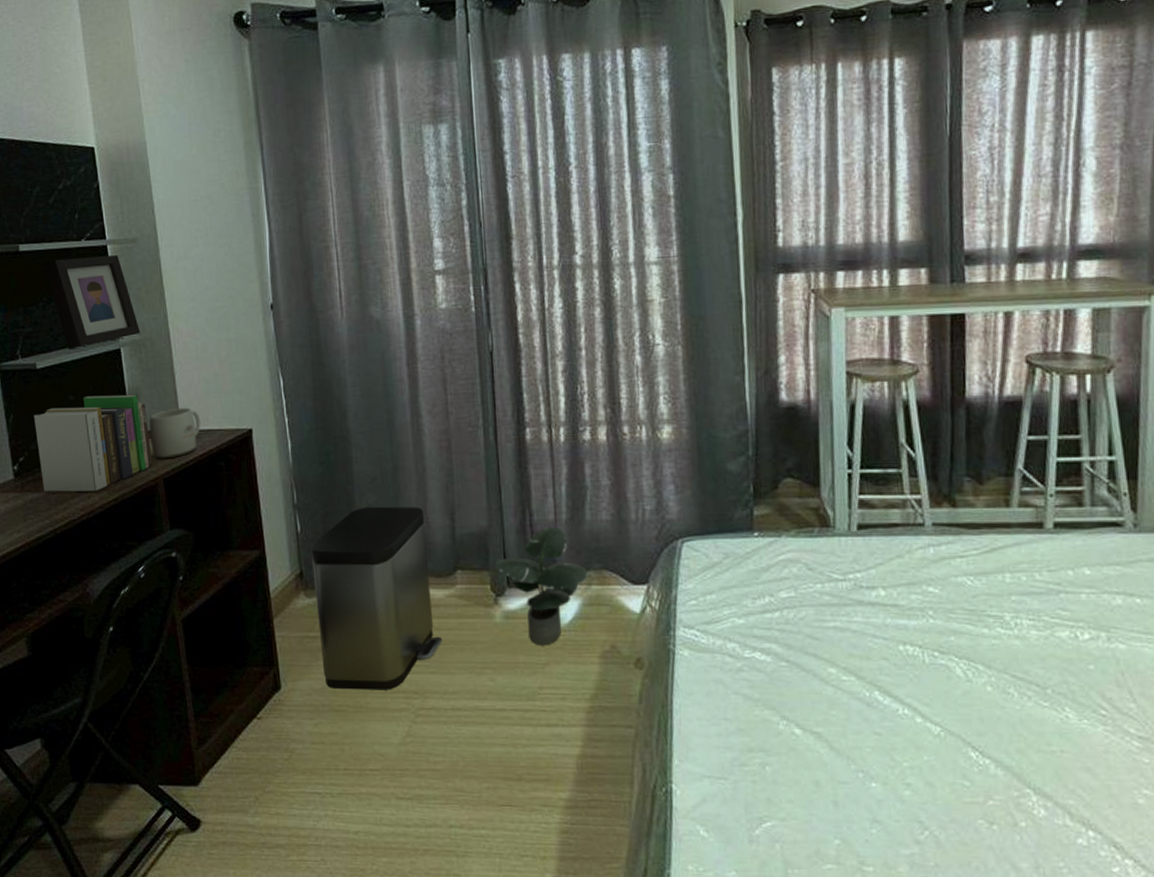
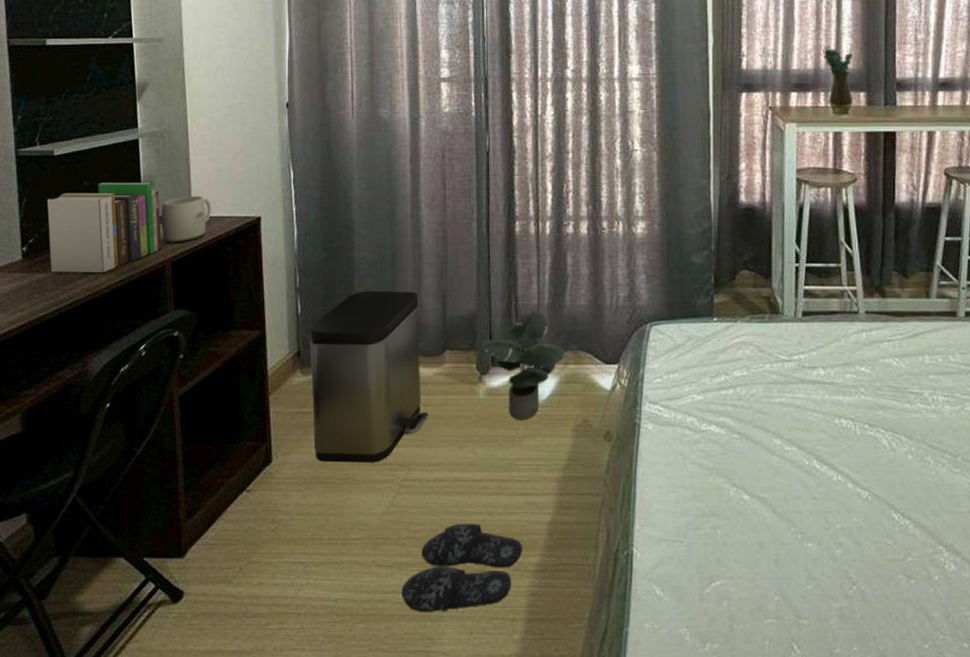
picture frame: present [43,255,141,350] -> none [69,53,160,138]
slippers: none [424,755,550,848] -> present [401,523,522,612]
vase: none [874,214,912,295] -> present [823,45,853,114]

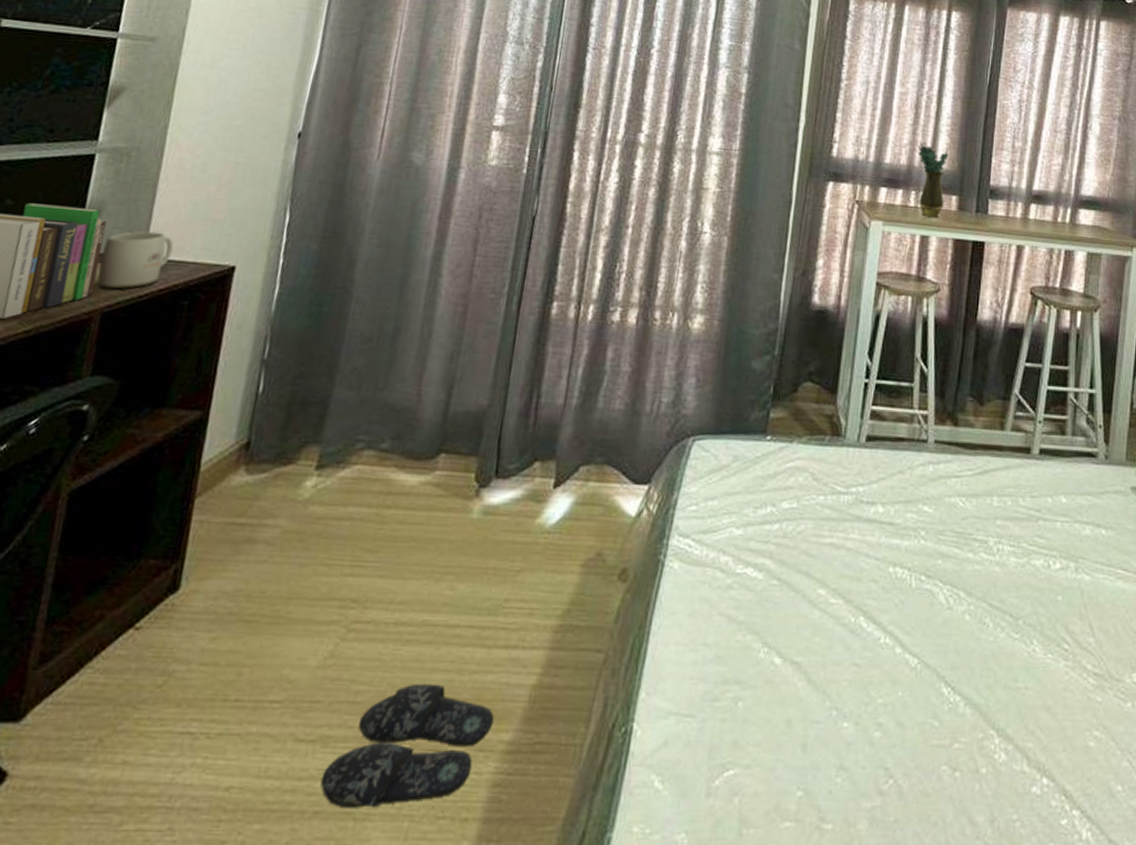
pedal bin: present [309,290,429,463] -> none [241,370,419,597]
potted plant: present [481,311,567,420] -> none [485,412,589,550]

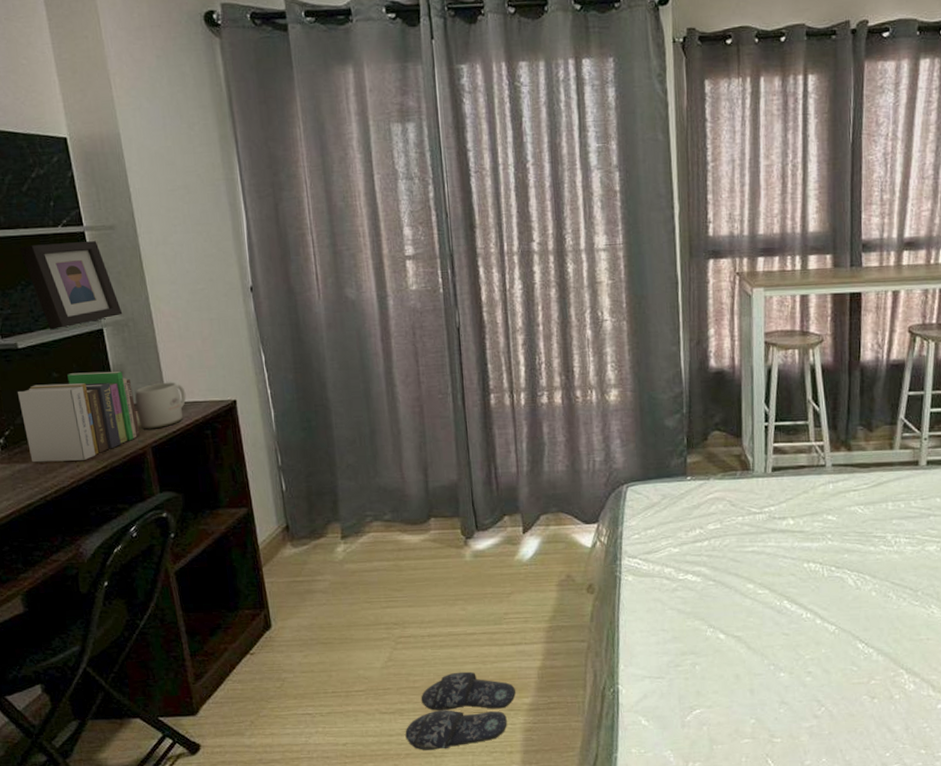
picture frame: none [25,43,129,146] -> present [19,241,123,330]
vase: present [918,141,949,217] -> none [789,209,820,277]

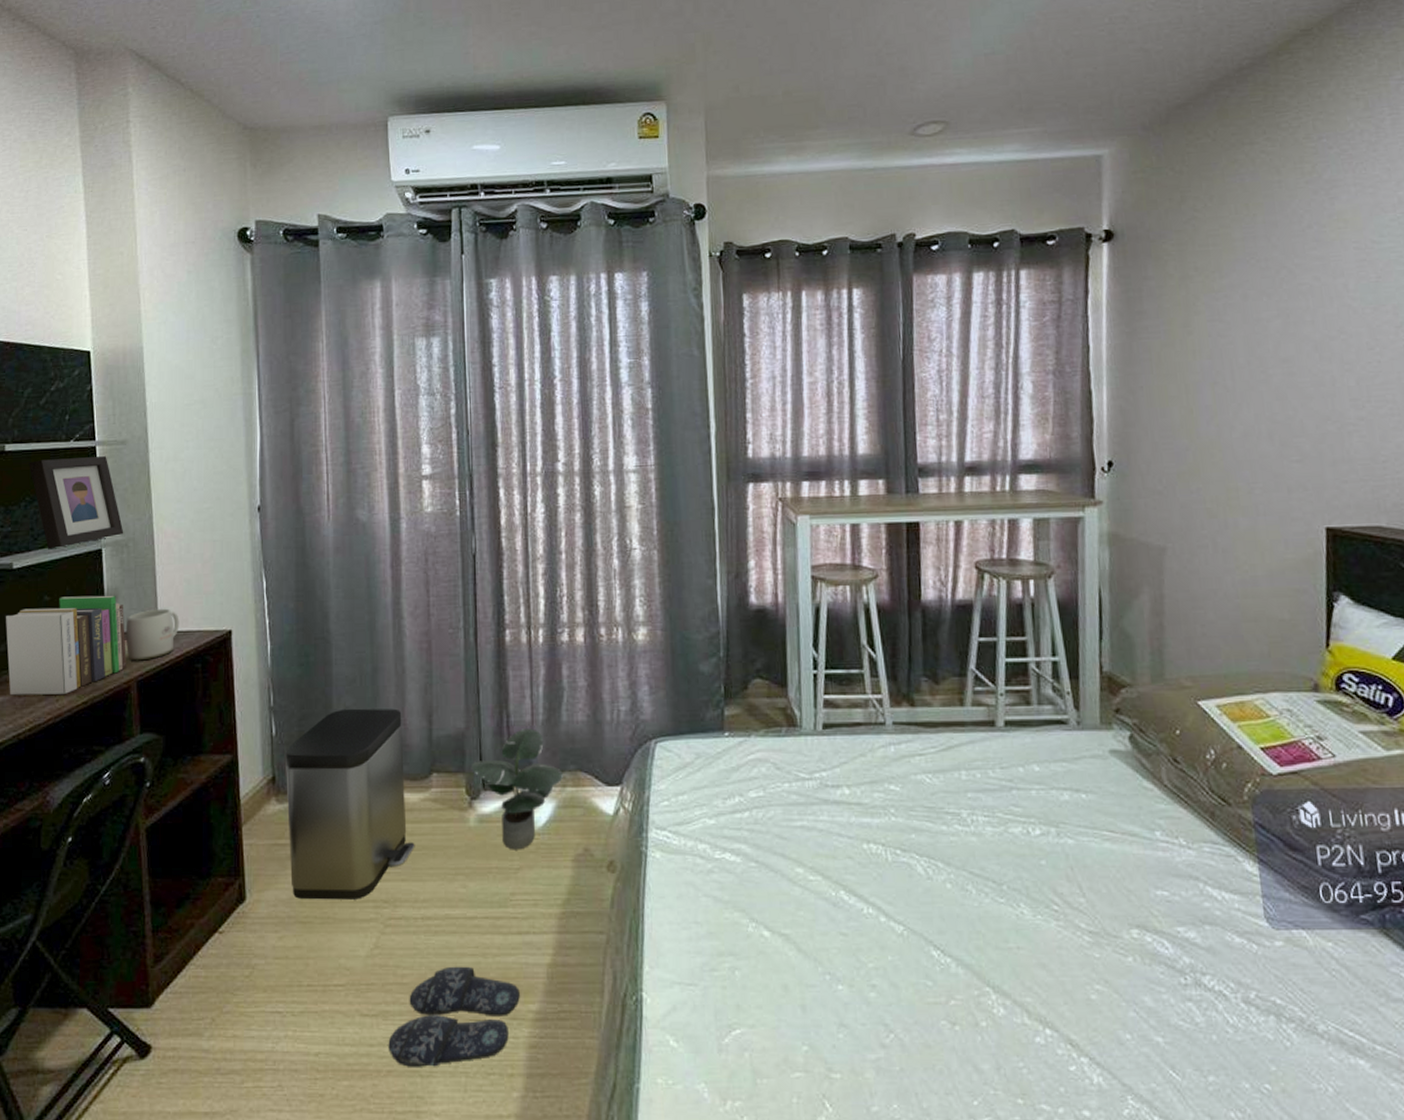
pedal bin: none [295,464,419,625] -> present [284,708,415,900]
potted plant: none [464,478,547,579] -> present [471,728,564,850]

